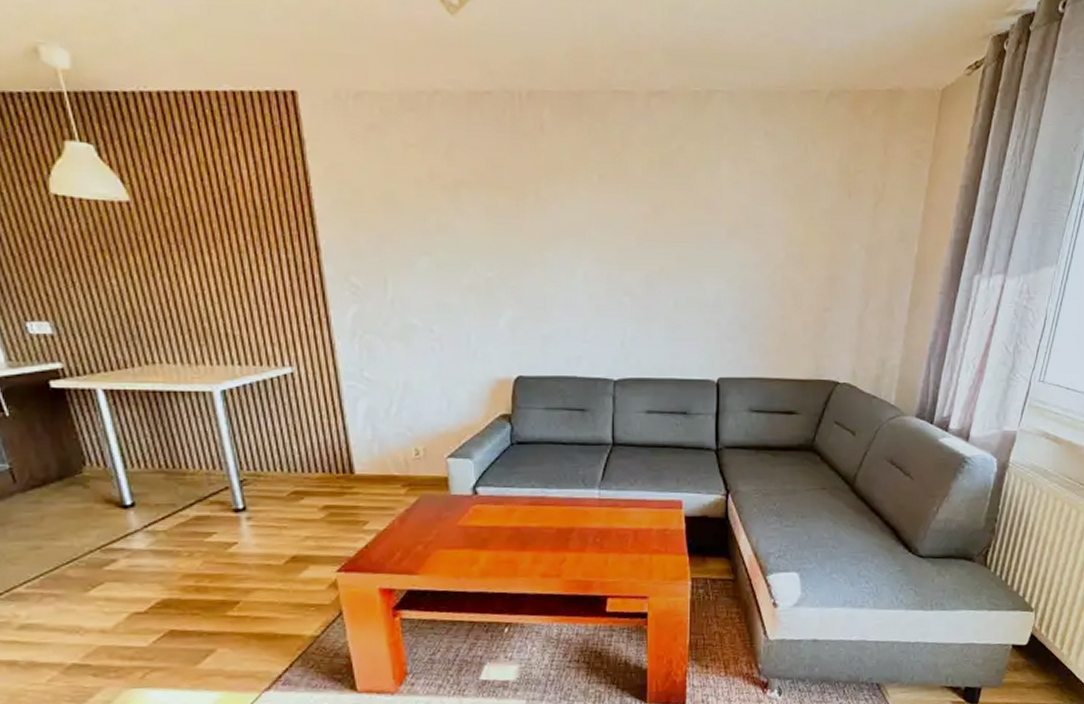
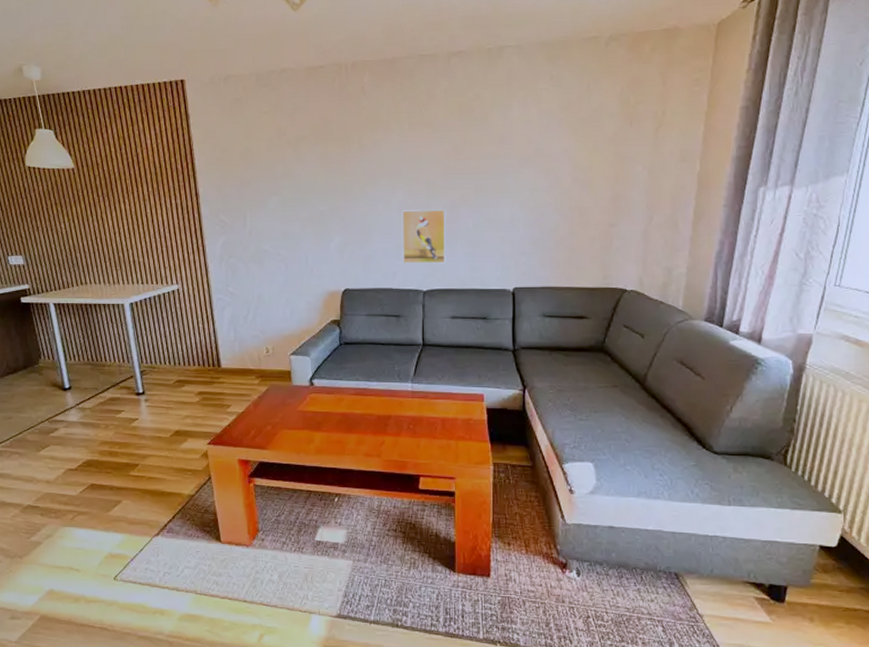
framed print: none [589,282,643,348] -> present [402,209,447,264]

